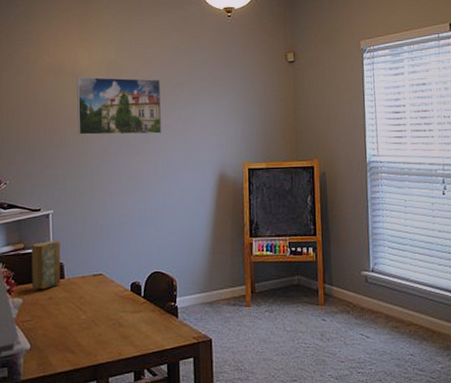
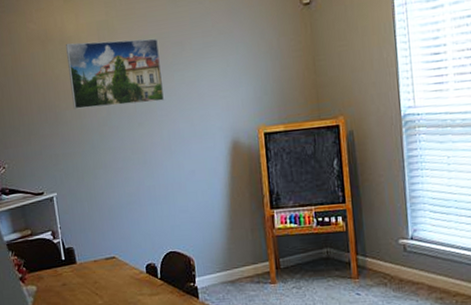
hardback book: present [31,240,61,289] -> none [38,224,73,276]

